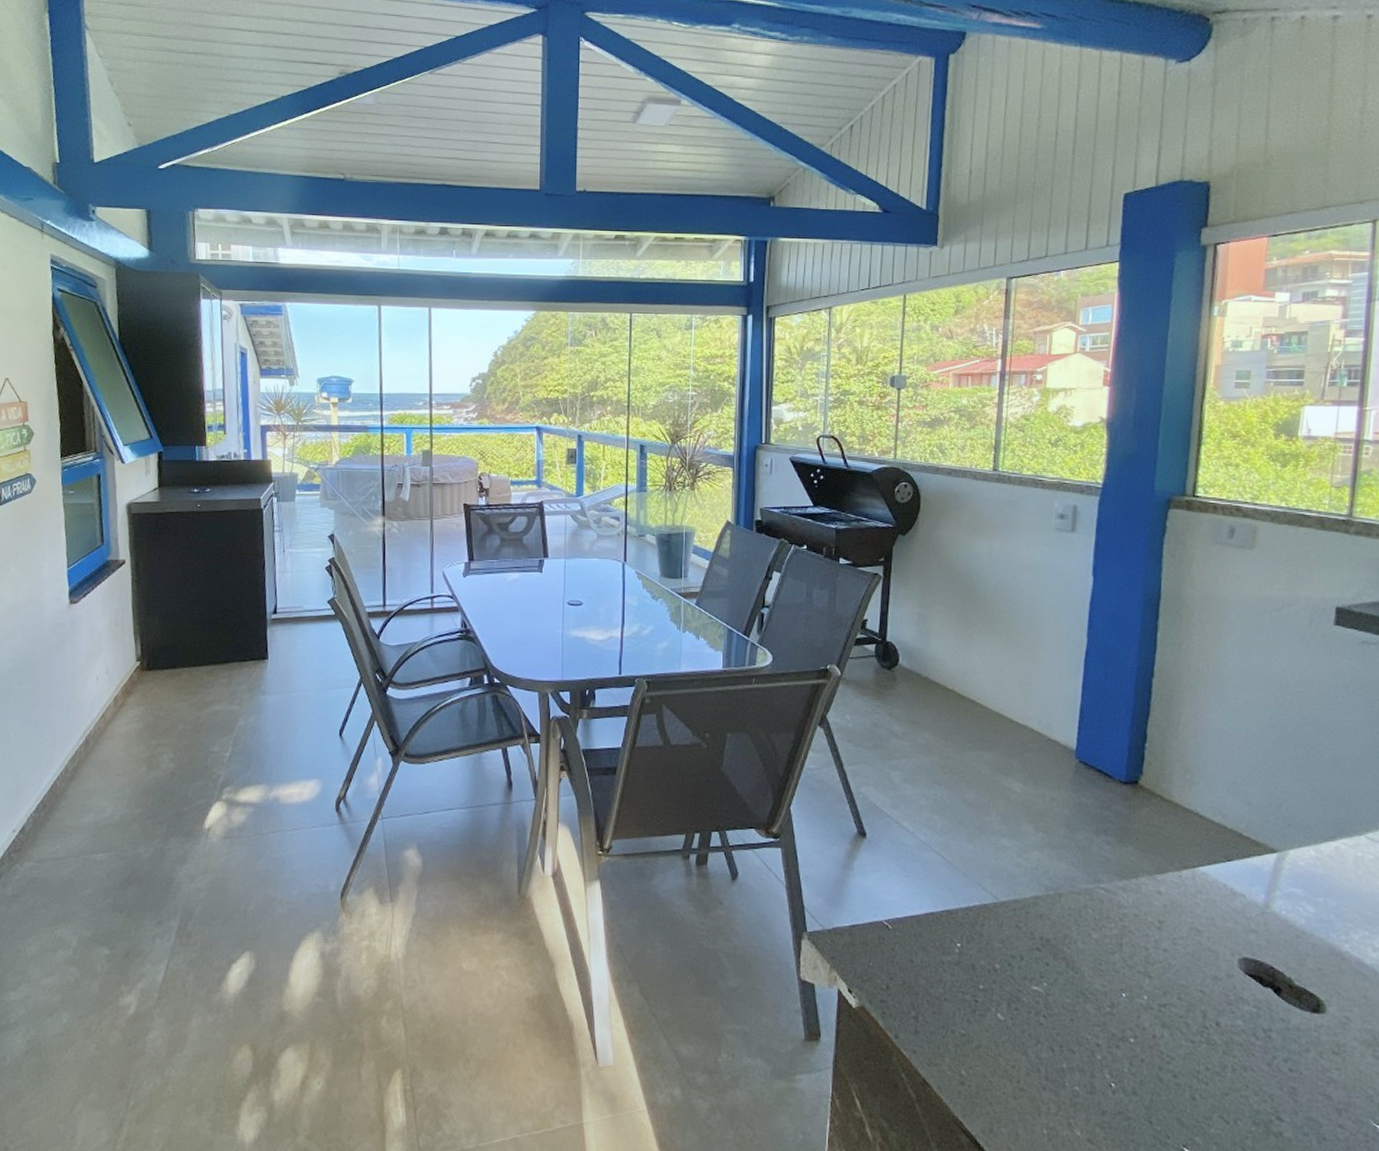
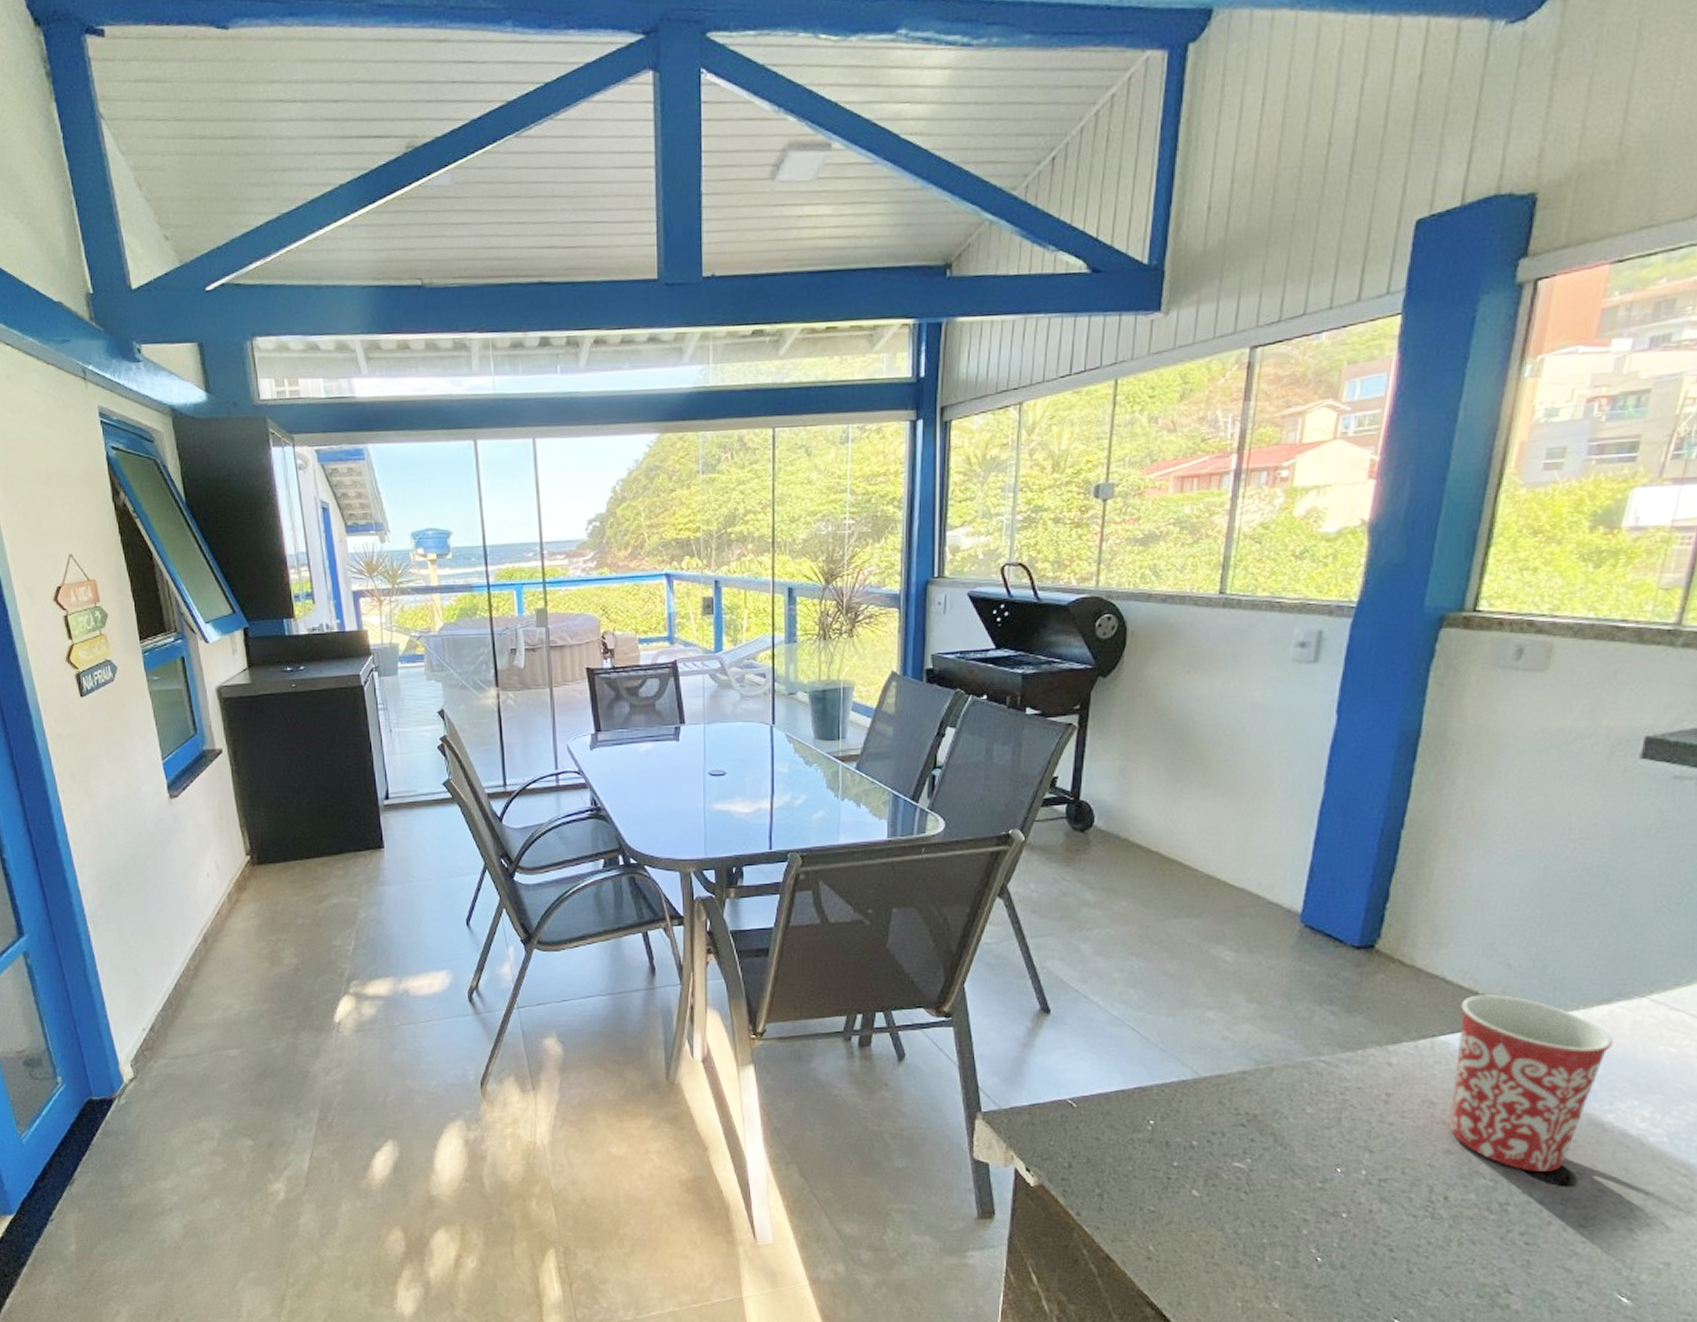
mug: none [1213,829,1342,999] -> present [1449,995,1614,1172]

